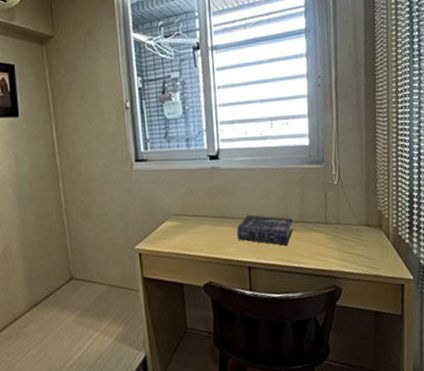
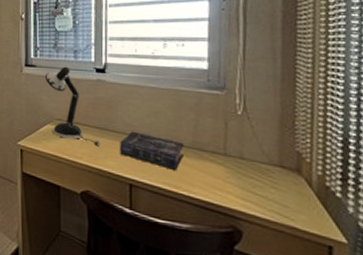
desk lamp: none [157,157,220,235] -> present [44,66,101,146]

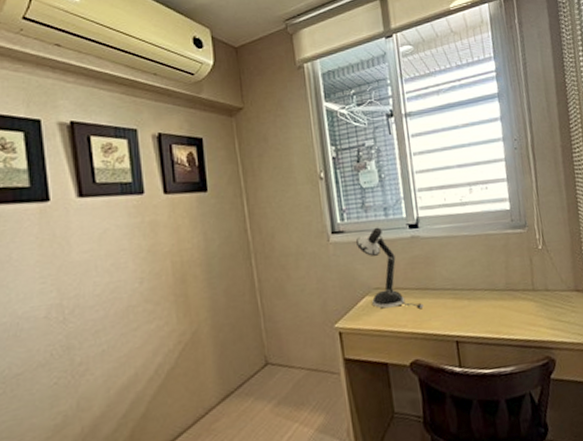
book: present [120,131,185,170] -> none [441,284,500,317]

